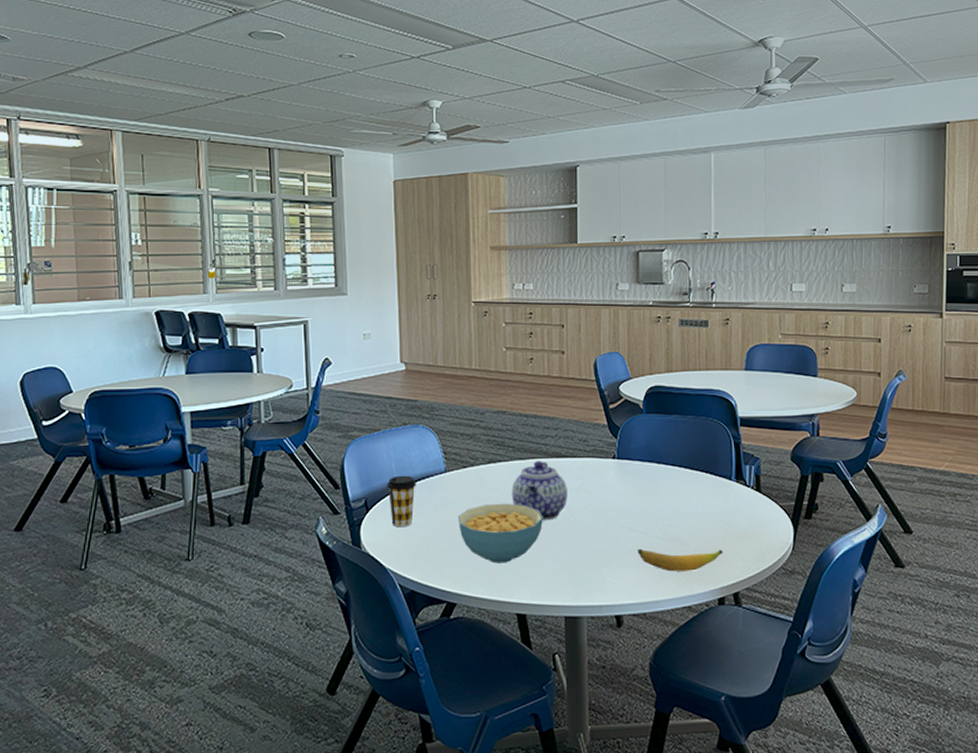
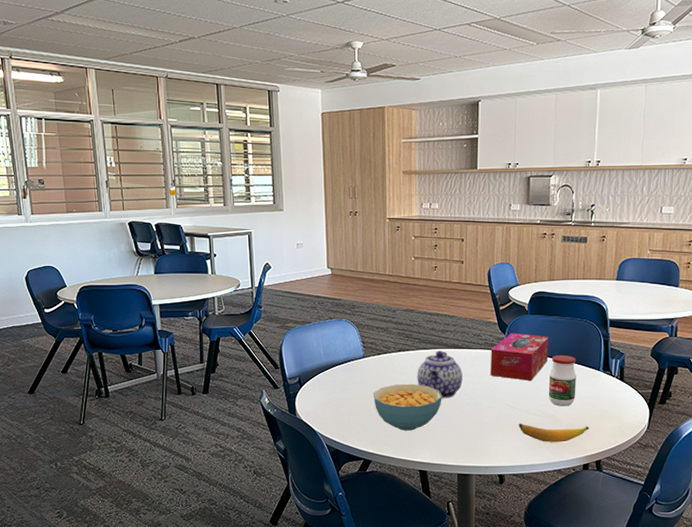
coffee cup: present [386,475,416,528] -> none [315,359,340,400]
tissue box: none [601,436,670,495] -> present [491,332,549,381]
jar: none [671,462,705,526] -> present [548,355,577,407]

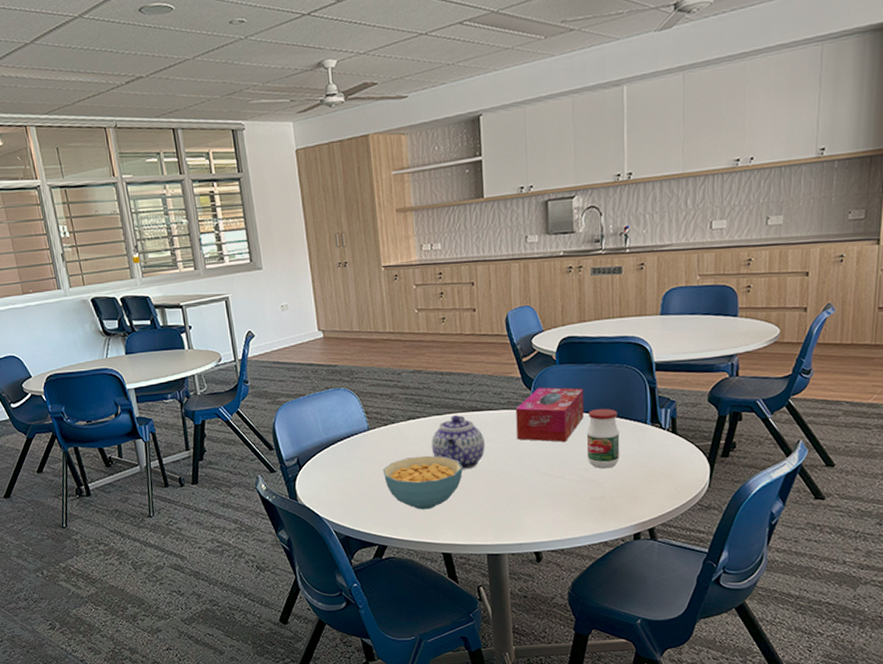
banana: present [519,423,589,442] -> none [554,489,639,511]

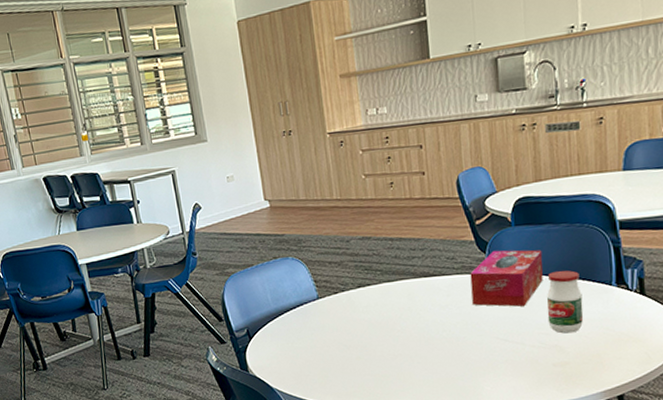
cereal bowl: present [382,455,463,510] -> none [333,323,417,379]
teapot: present [431,415,485,470] -> none [382,281,439,338]

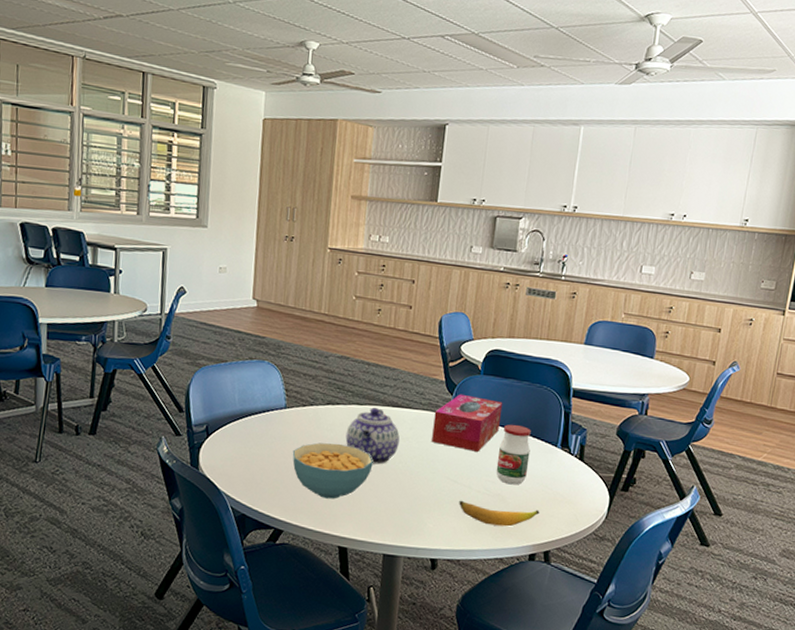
cereal bowl: none [333,323,417,379] -> present [292,442,373,499]
teapot: none [382,281,439,338] -> present [345,408,400,465]
banana: none [514,354,605,378] -> present [459,500,540,527]

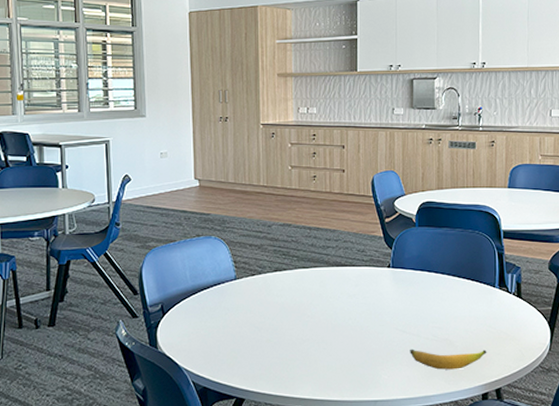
cereal bowl: present [292,442,373,499] -> none [246,307,324,363]
teapot: present [345,408,400,465] -> none [295,269,347,324]
tissue box: present [432,394,503,452] -> none [377,247,440,300]
jar: present [496,424,531,485] -> none [441,271,471,328]

